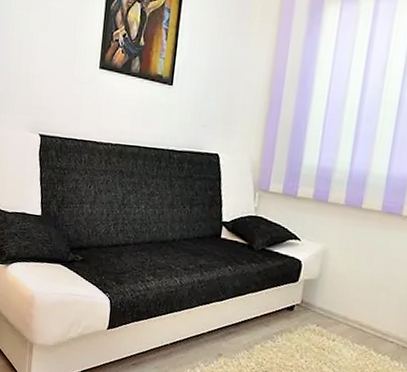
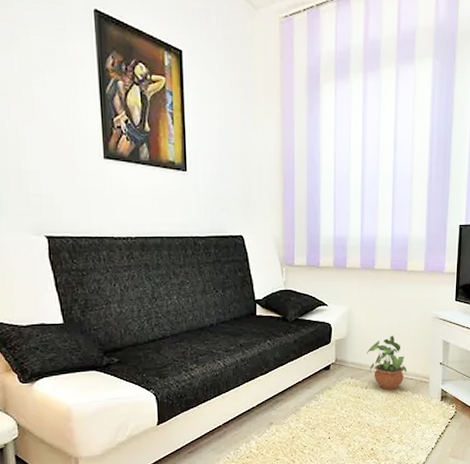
potted plant: none [339,287,388,350] -> present [367,335,408,390]

